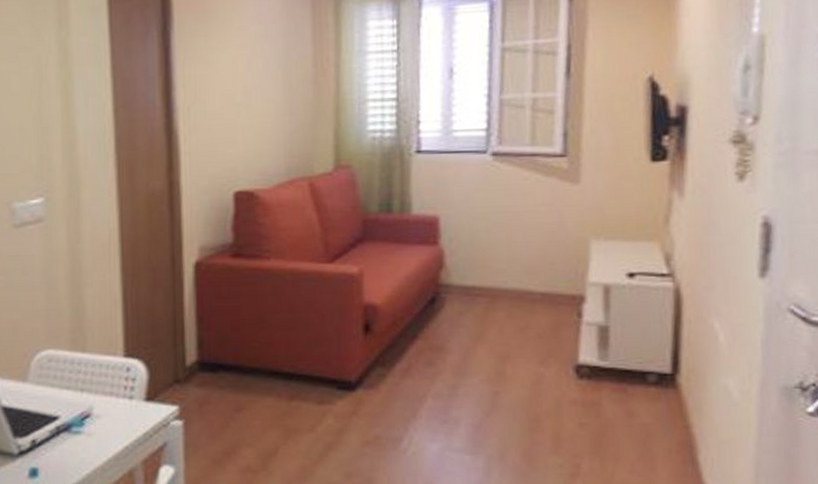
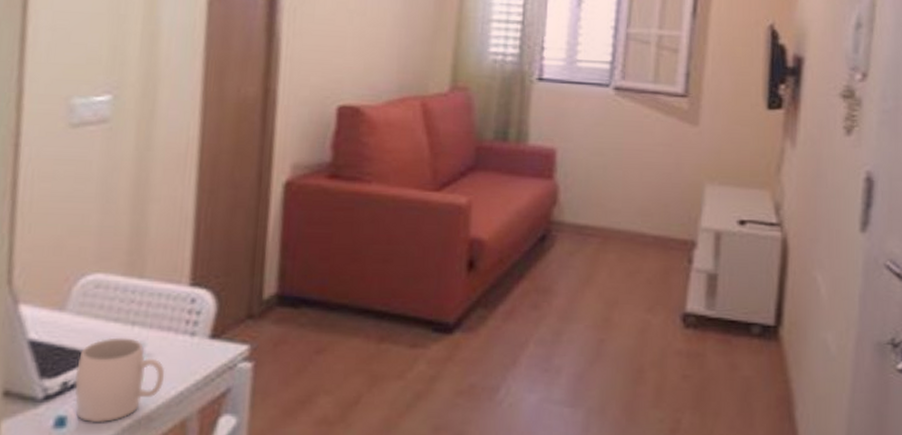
mug: none [40,402,112,473] -> present [74,337,165,423]

